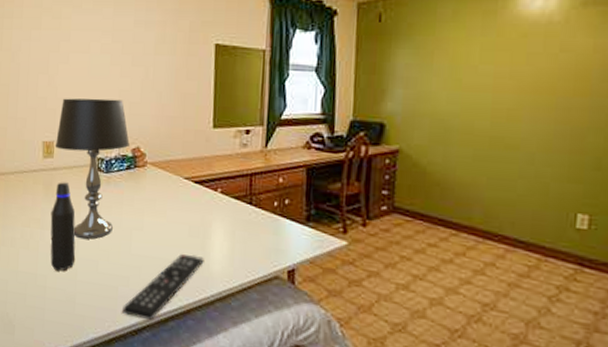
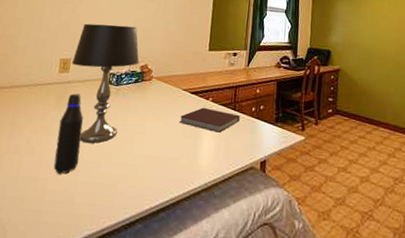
remote control: present [122,254,204,320] -> none [118,152,195,213]
notebook: none [183,200,258,232] -> present [180,107,240,133]

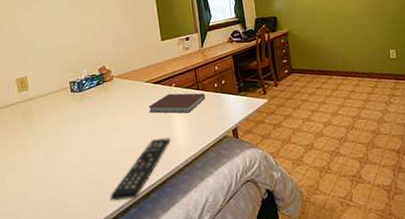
water bottle: present [53,93,84,174] -> none [32,107,62,184]
table lamp: present [71,23,139,143] -> none [28,32,96,151]
remote control: none [118,152,195,213] -> present [110,137,171,201]

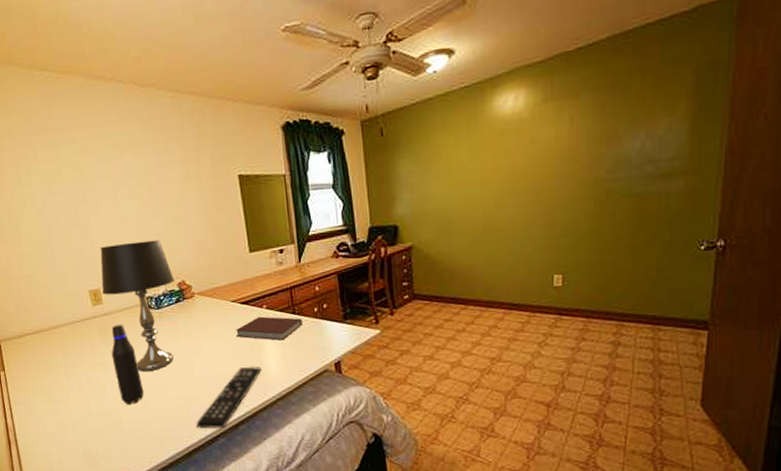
table lamp: none [28,32,96,151] -> present [99,239,175,371]
water bottle: none [32,107,62,184] -> present [111,324,144,405]

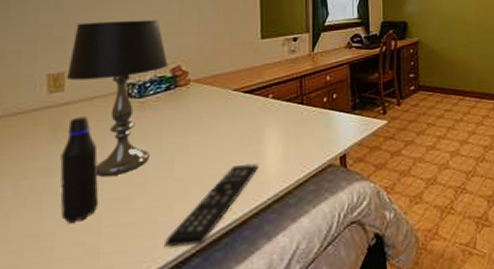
notebook: present [236,316,303,341] -> none [234,106,310,134]

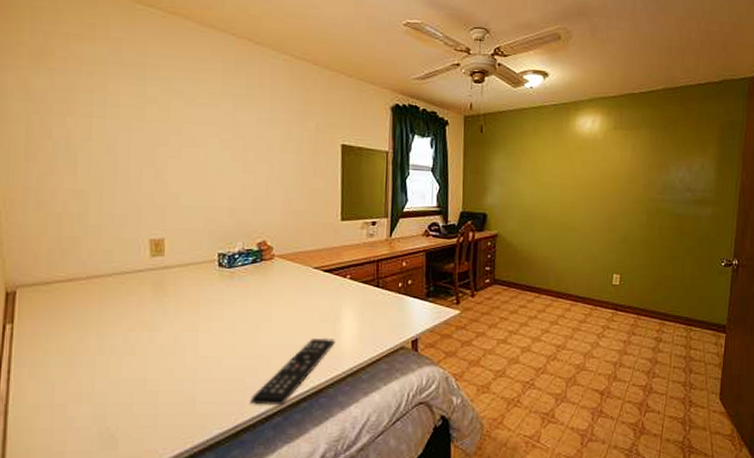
water bottle: present [60,116,99,223] -> none [162,280,195,373]
table lamp: present [65,20,168,177] -> none [165,193,255,336]

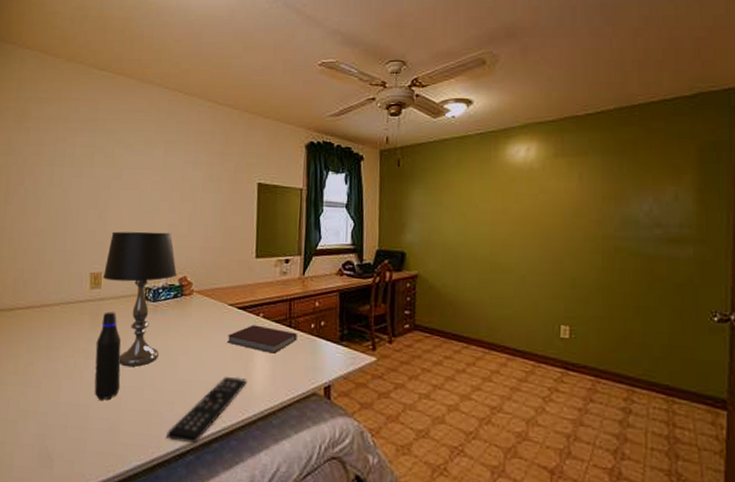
water bottle: none [162,280,195,373] -> present [94,312,122,400]
table lamp: none [165,193,255,336] -> present [102,231,177,367]
notebook: none [314,286,385,313] -> present [228,325,297,354]

